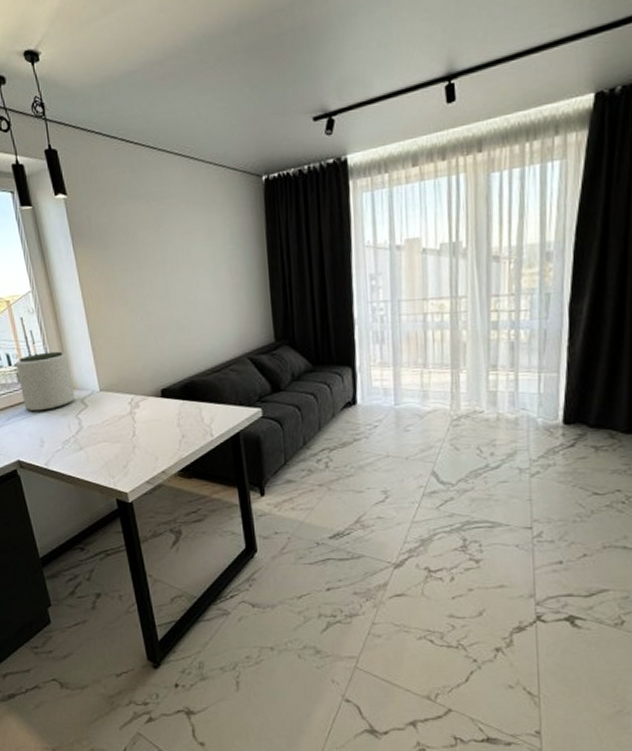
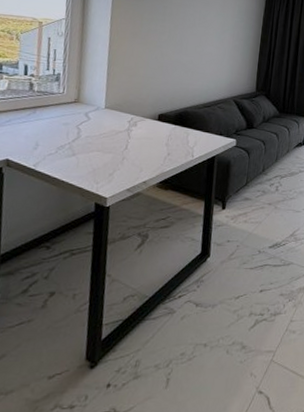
plant pot: present [15,351,75,411] -> none [28,69,83,118]

